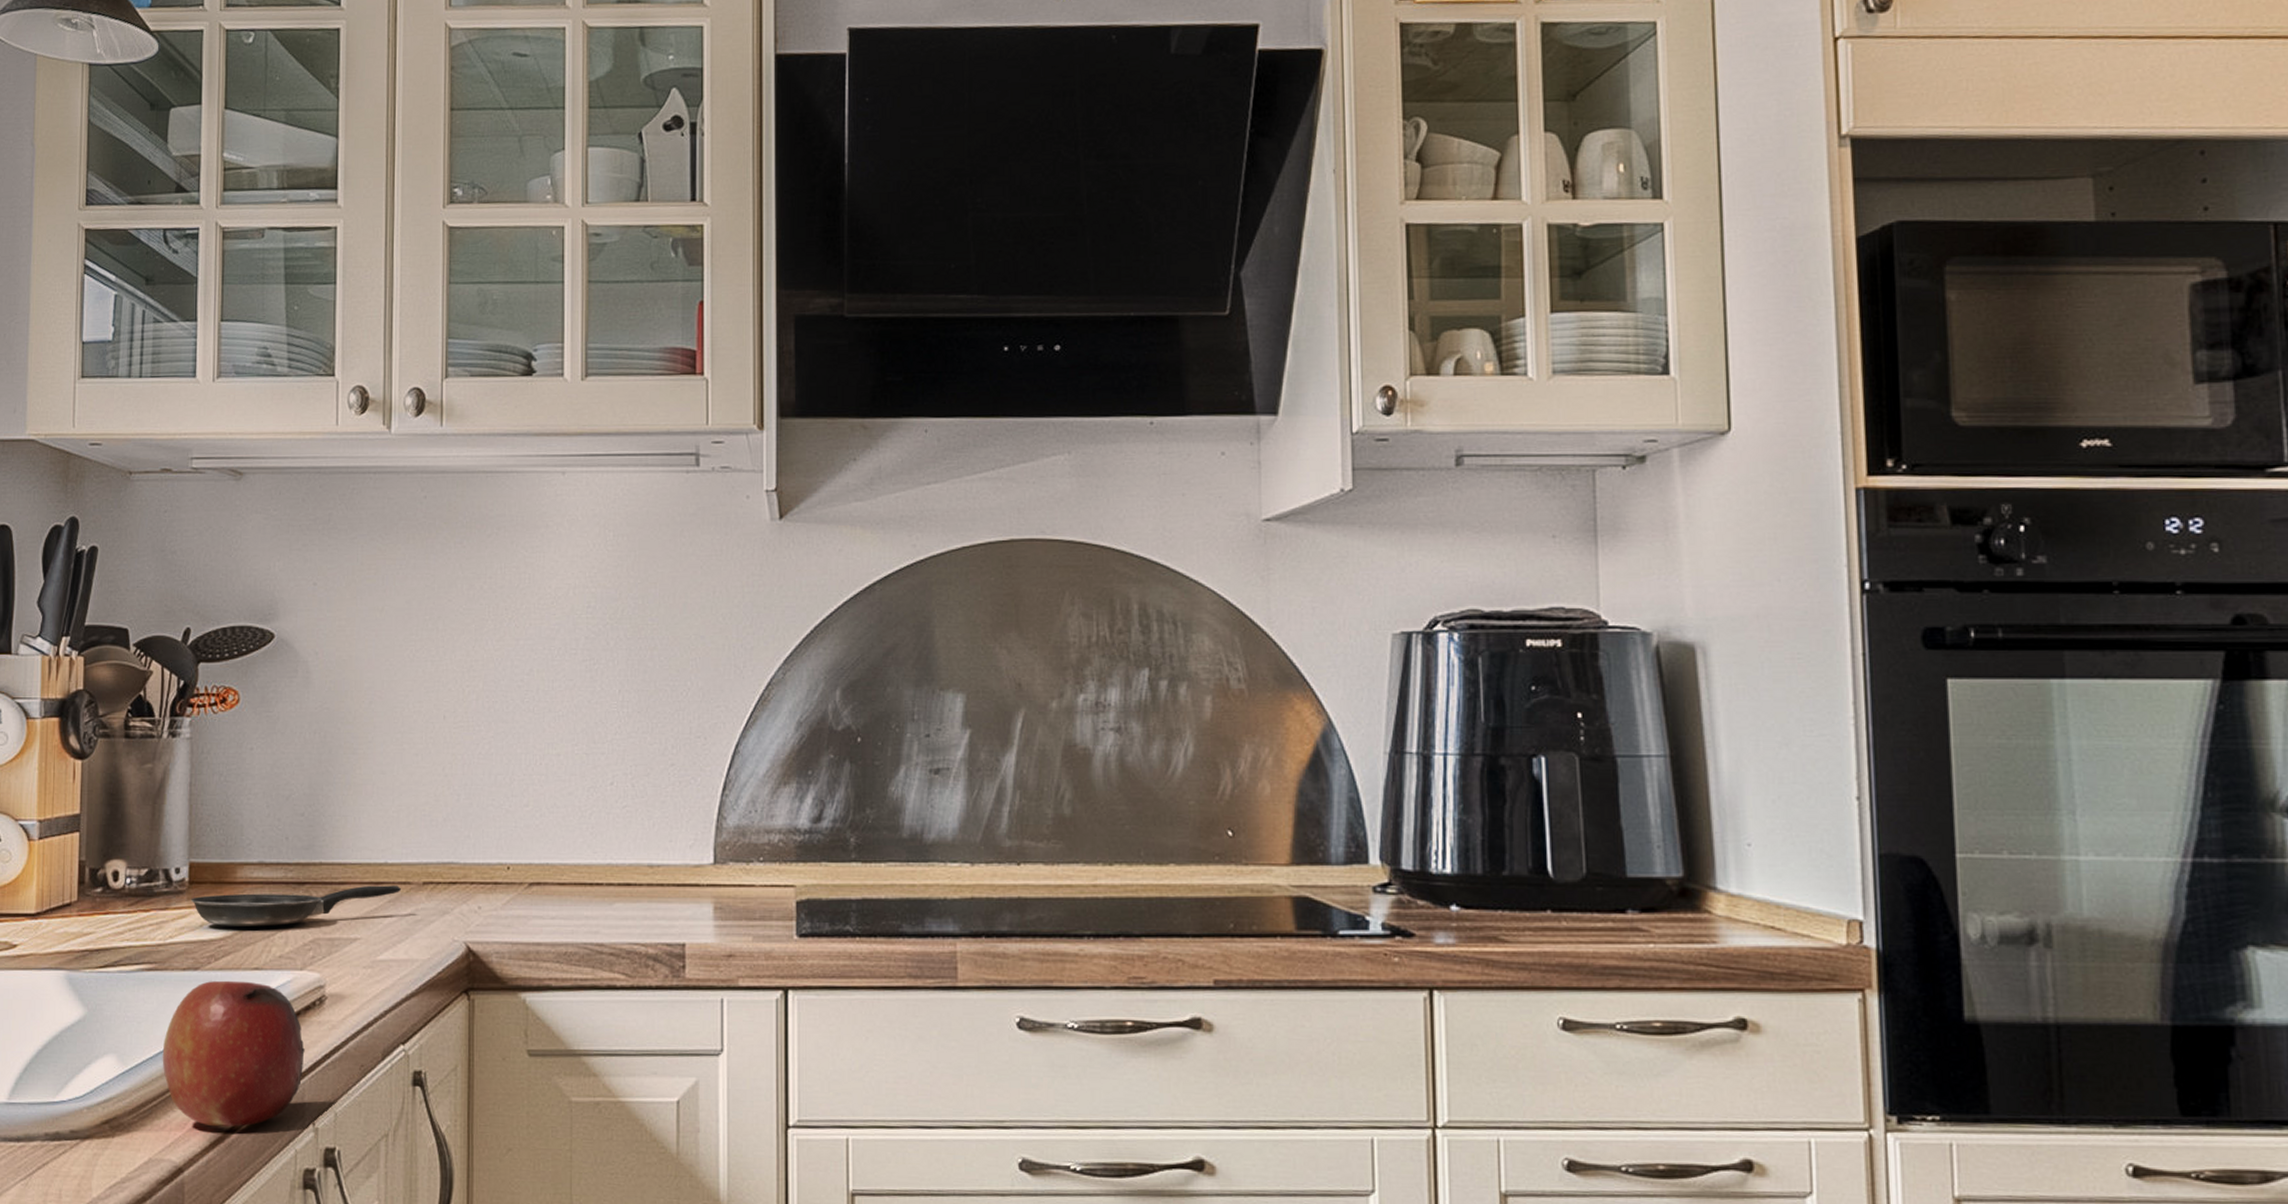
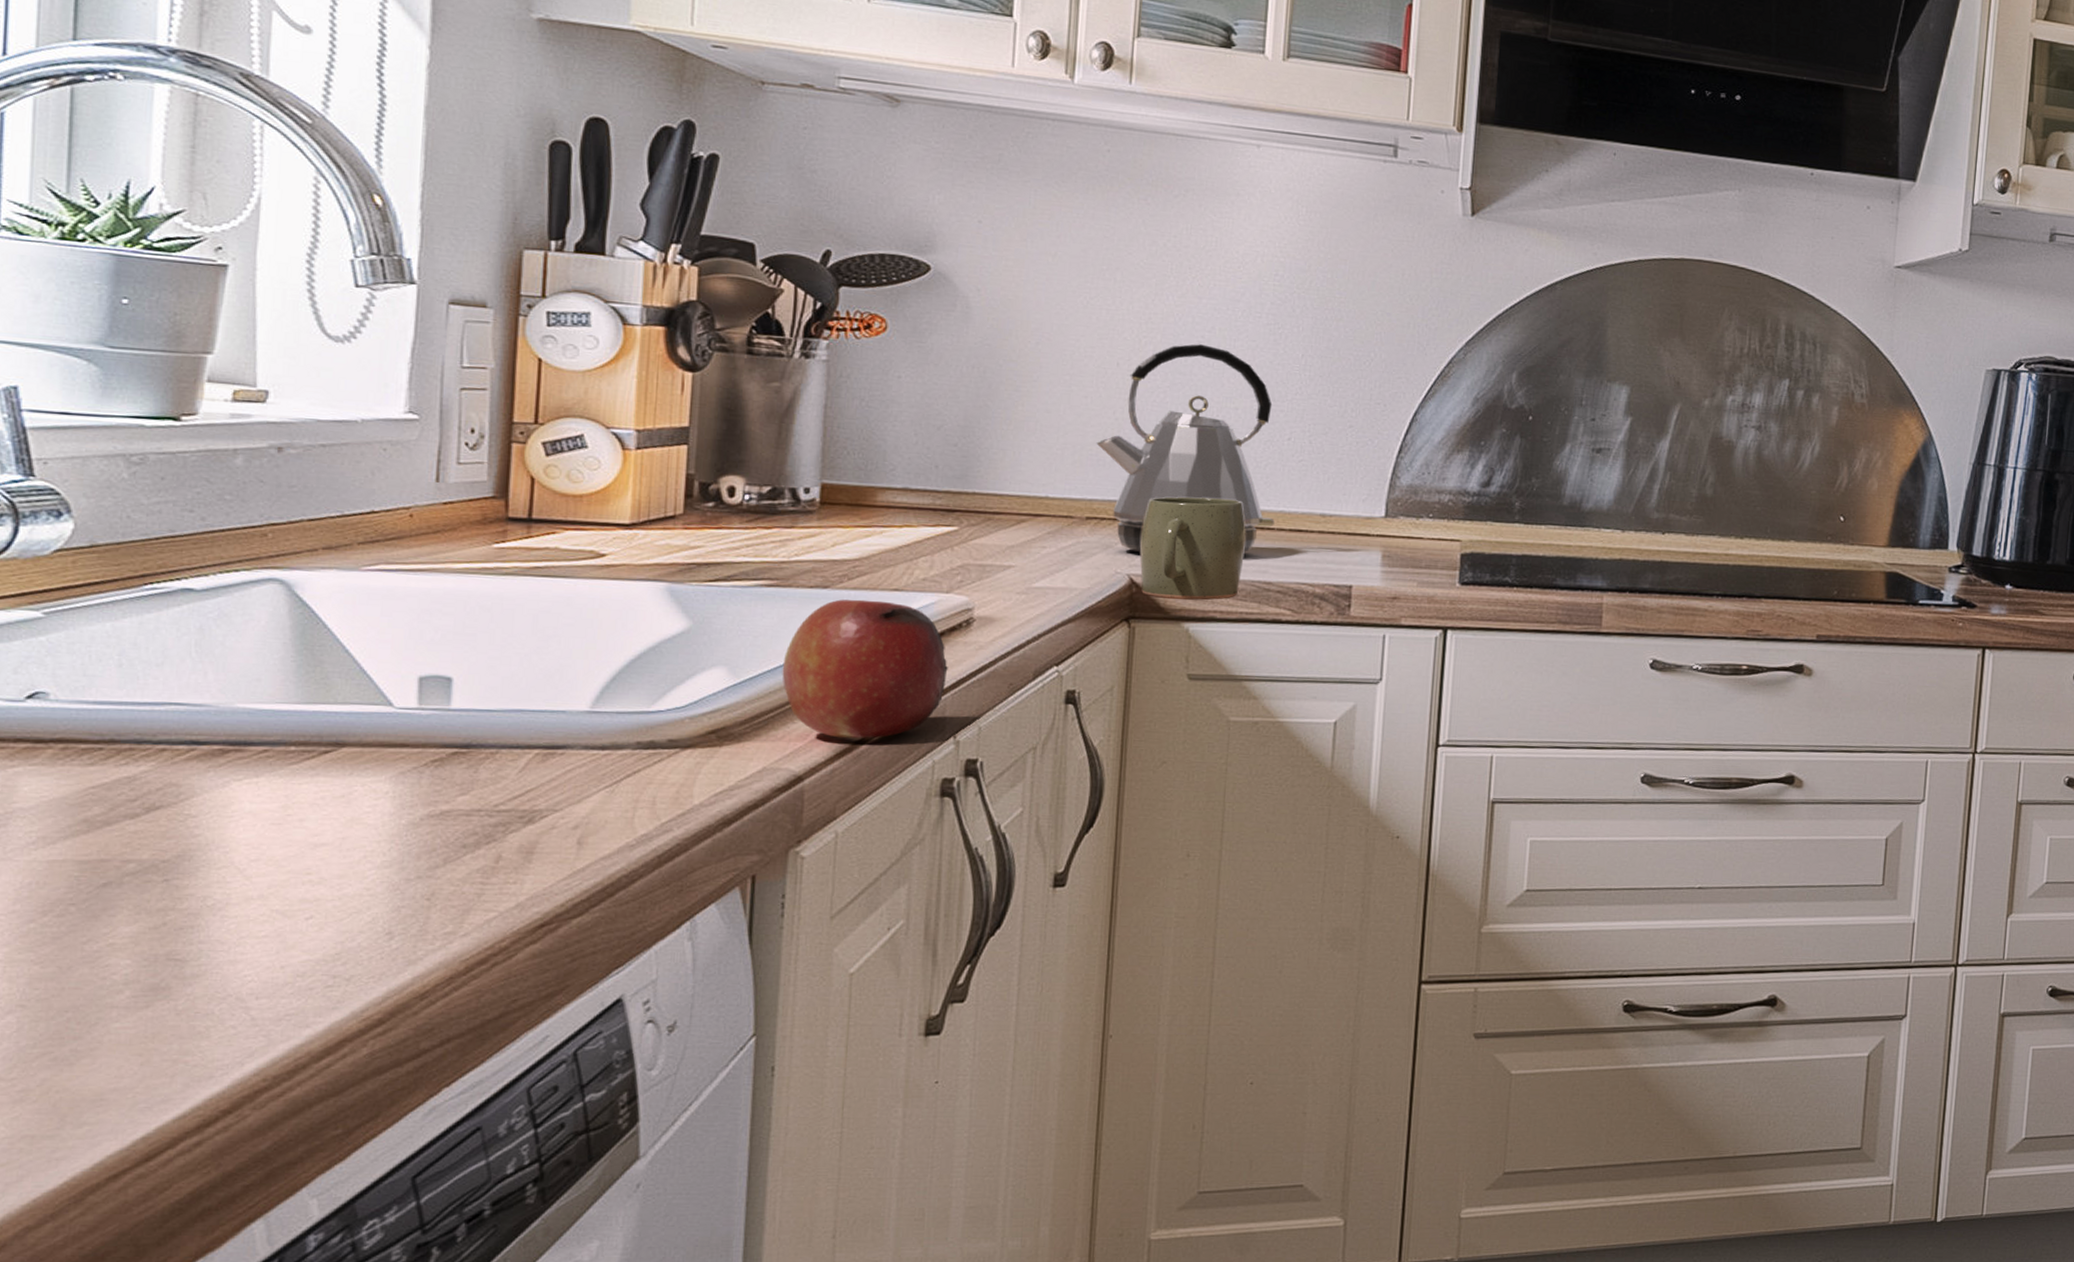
frying pan: present [190,885,401,927] -> none [821,516,1062,551]
kettle: none [428,689,603,918] -> present [1096,344,1275,553]
mug: none [475,854,575,968] -> present [1139,497,1246,601]

